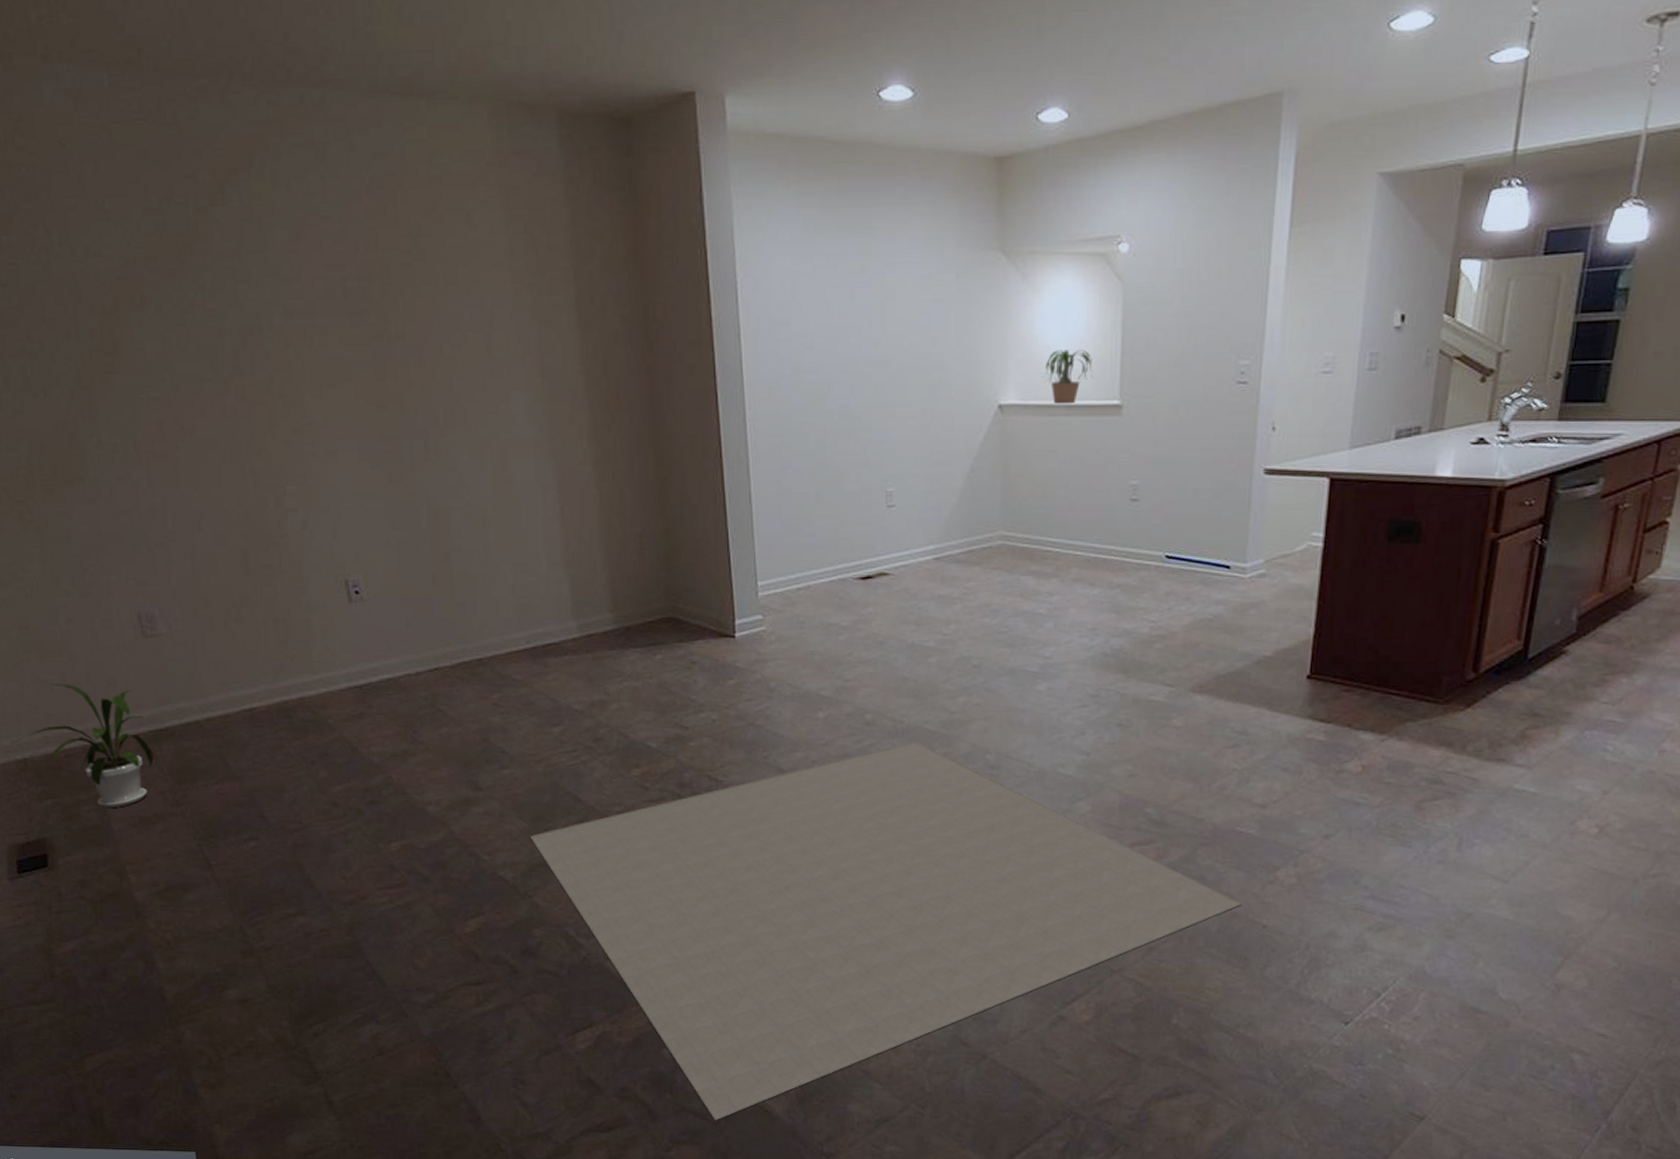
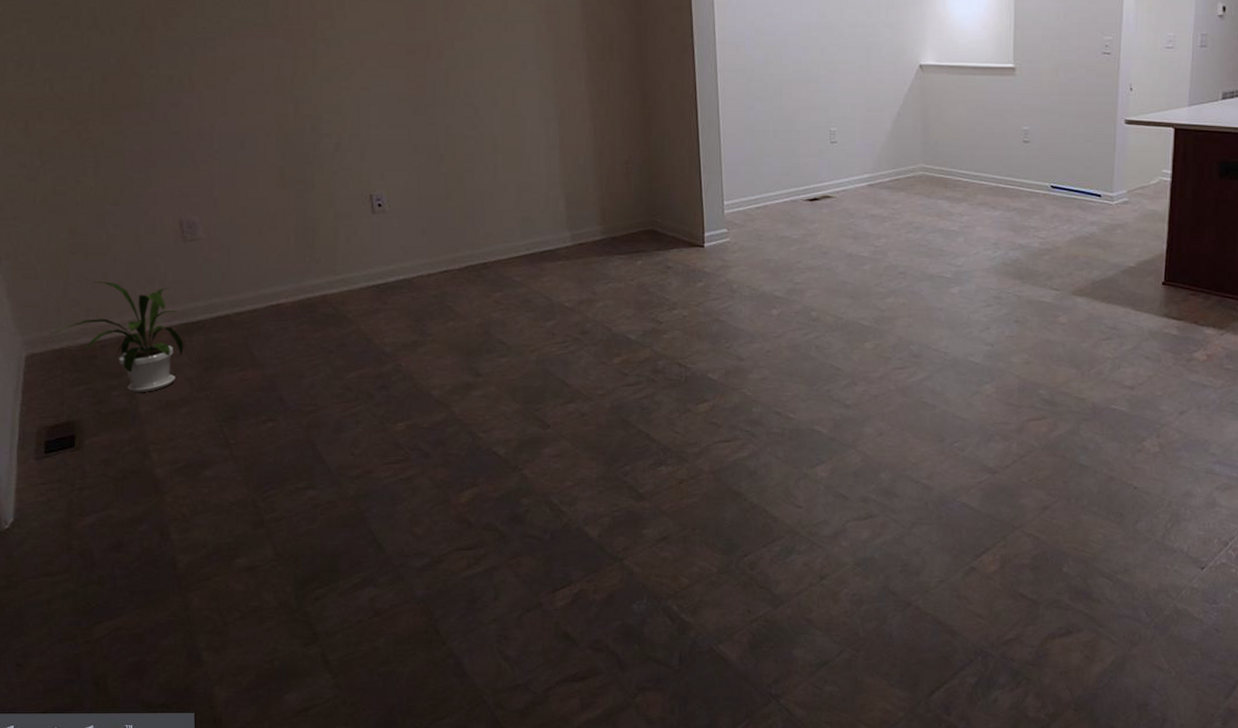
area rug: present [529,741,1243,1121] -> none [521,334,1118,669]
potted plant: present [1045,349,1094,405] -> none [955,24,993,66]

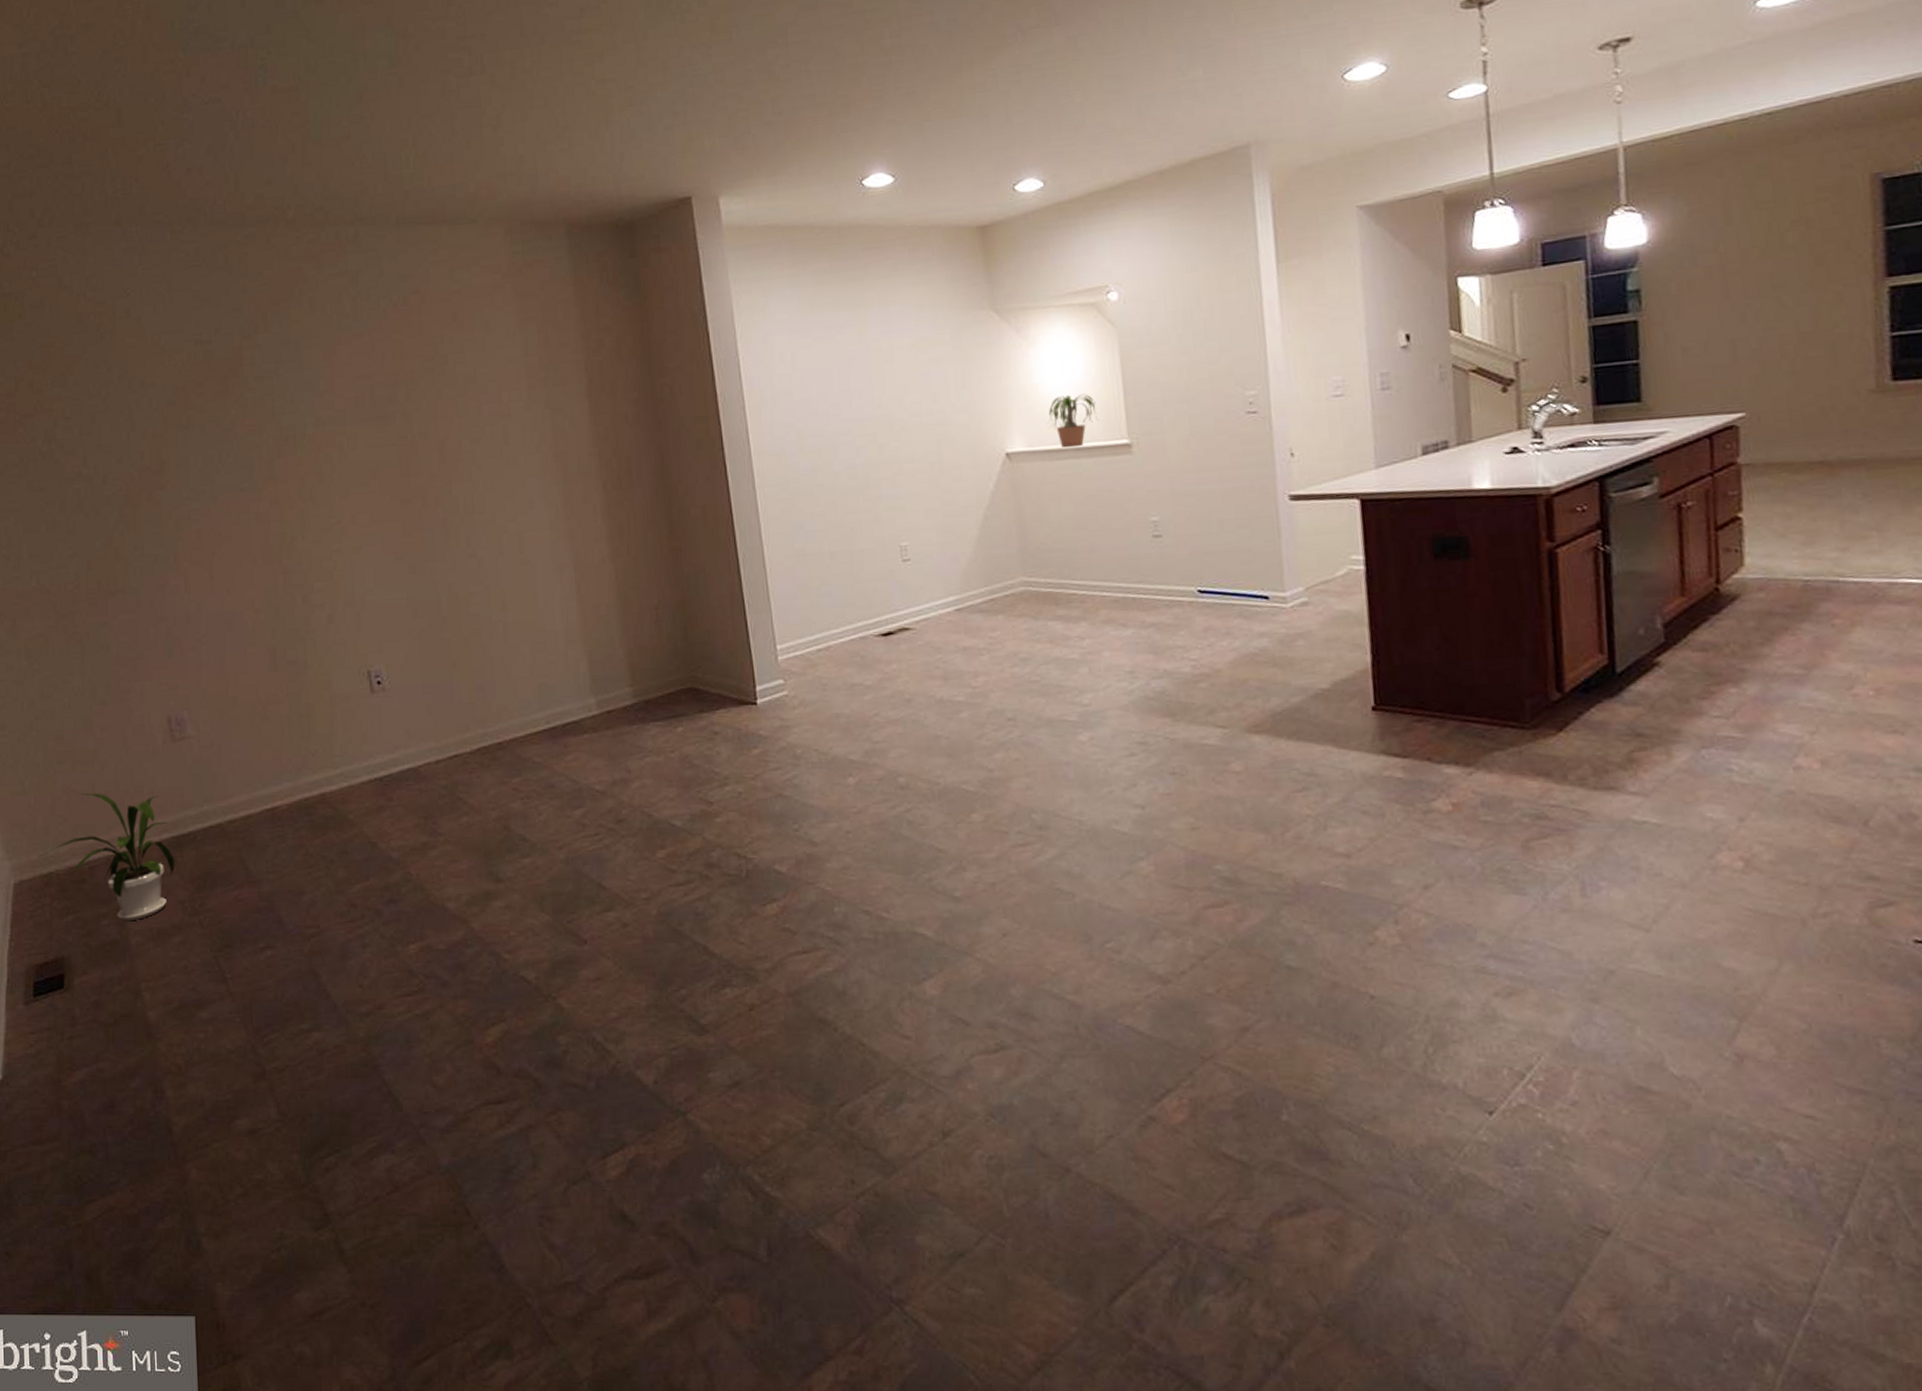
potted plant: none [955,24,993,66] -> present [1048,394,1099,448]

